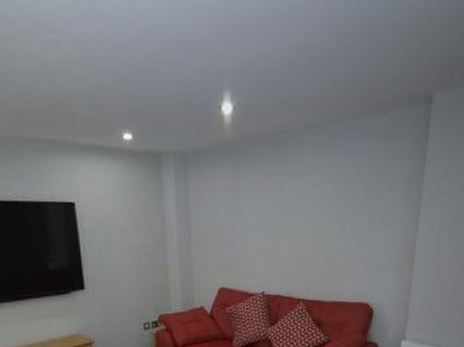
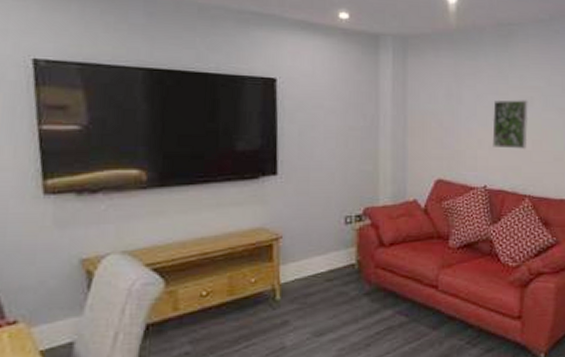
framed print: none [268,209,302,257] -> present [492,100,528,149]

